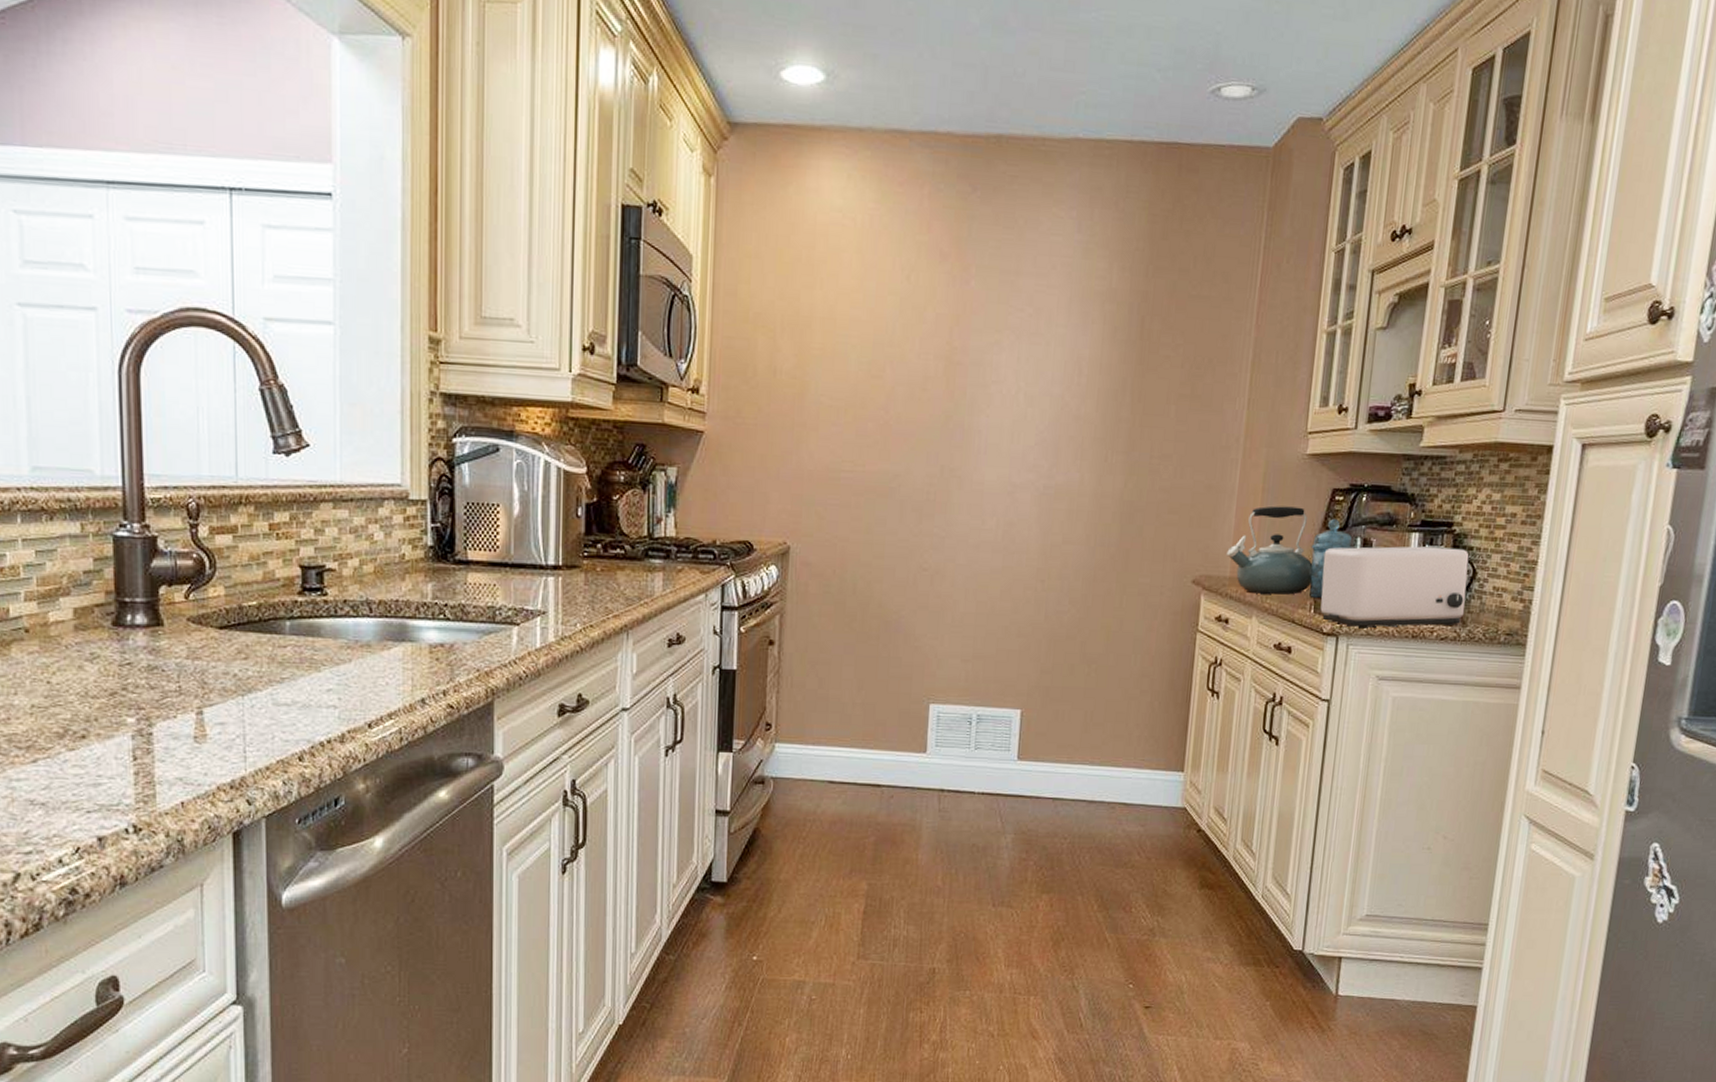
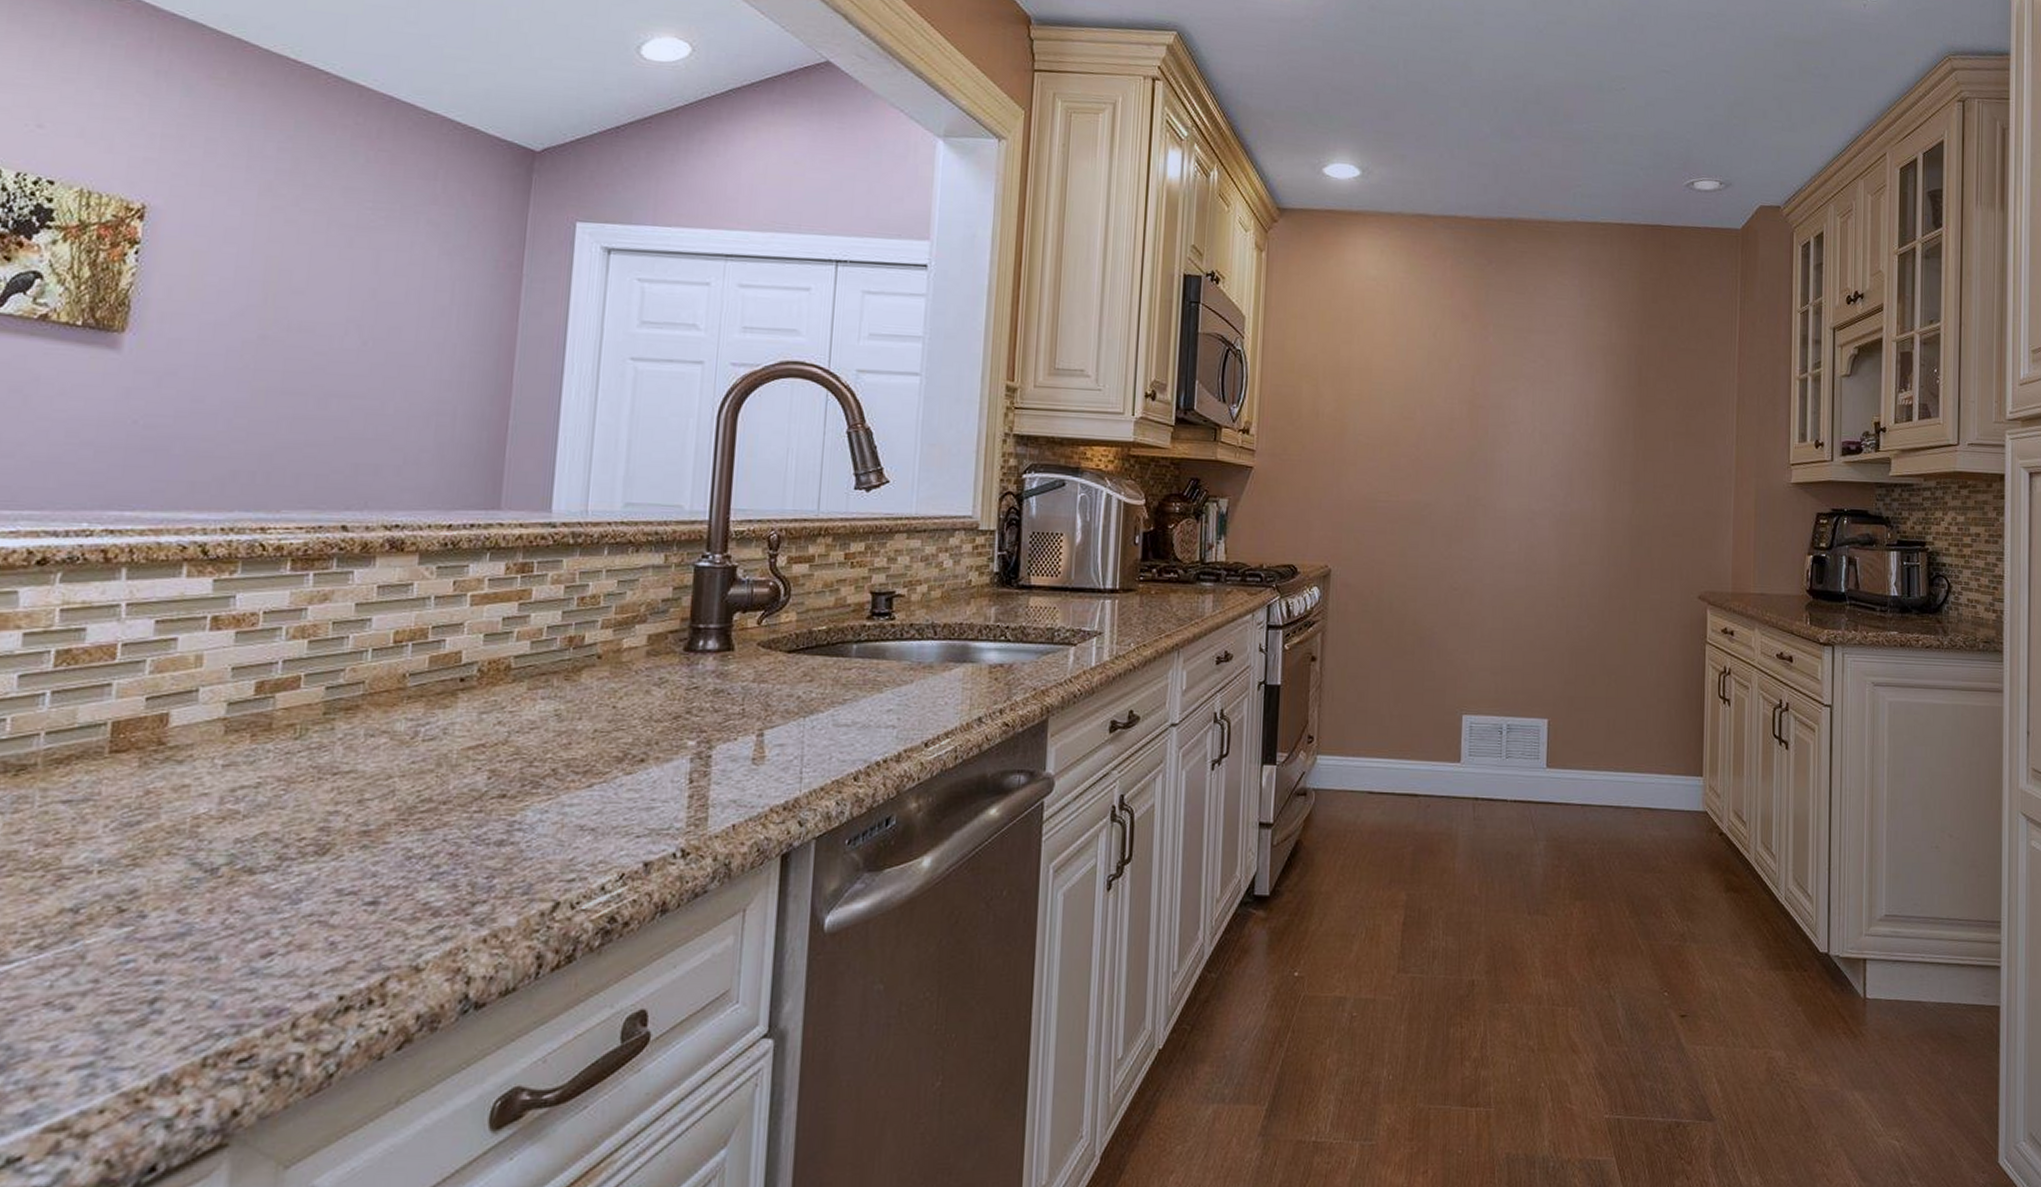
kettle: present [1225,506,1313,595] -> none [1726,528,1805,608]
canister: present [1309,518,1355,598] -> none [1802,539,1841,611]
toaster: present [1320,546,1469,627] -> none [1814,563,1945,637]

